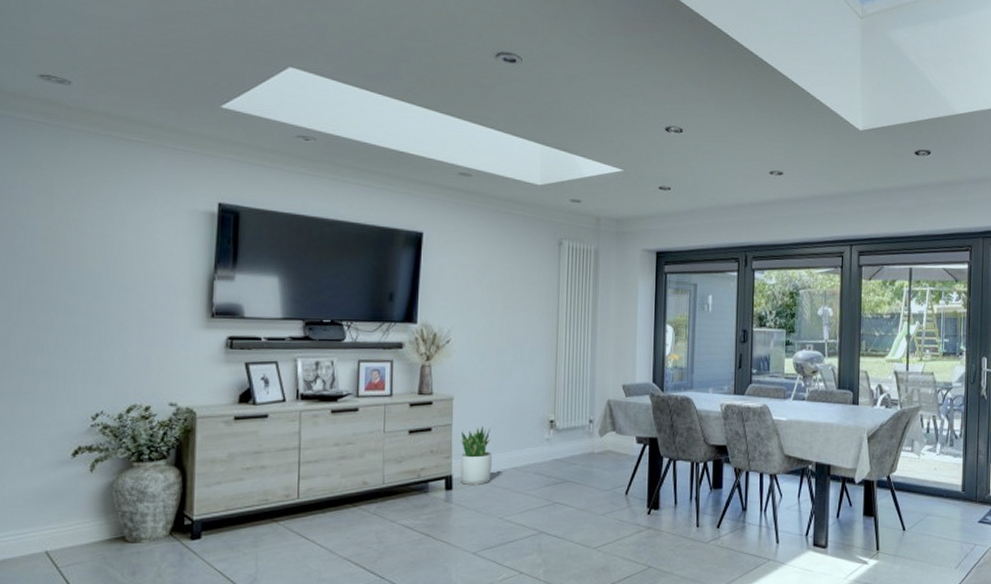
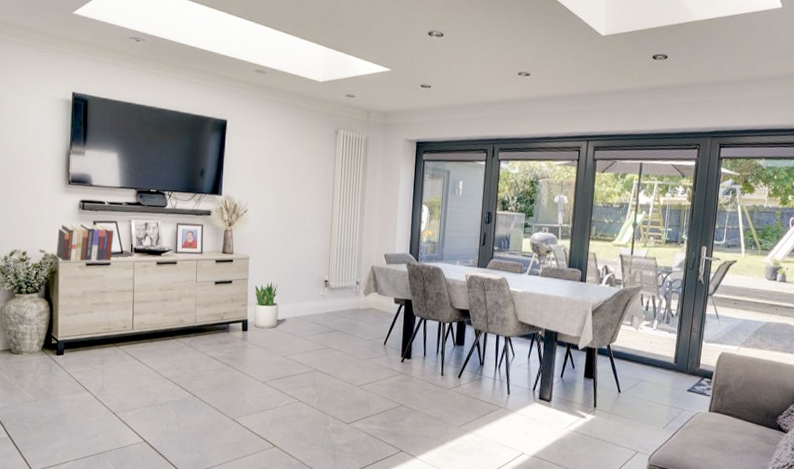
books: none [192,366,274,416] -> present [56,223,114,262]

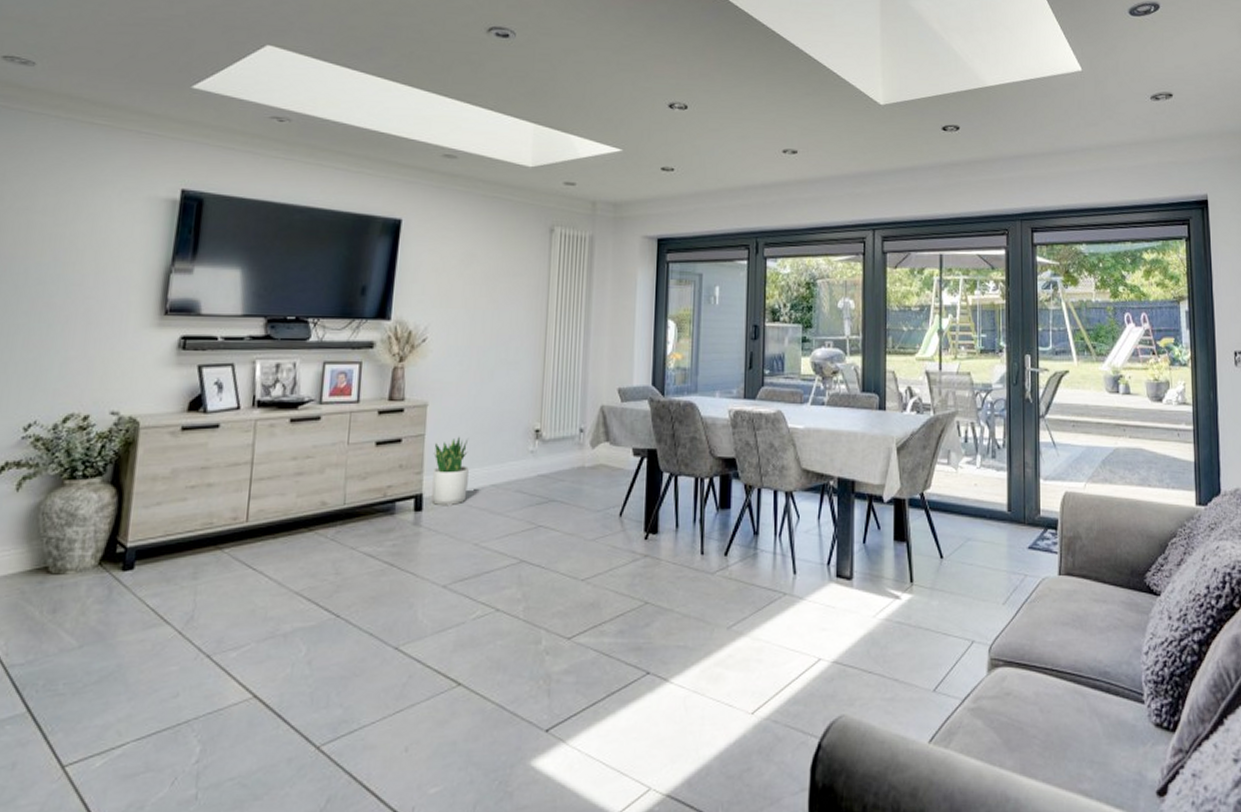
books: present [56,223,114,262] -> none [135,369,229,426]

